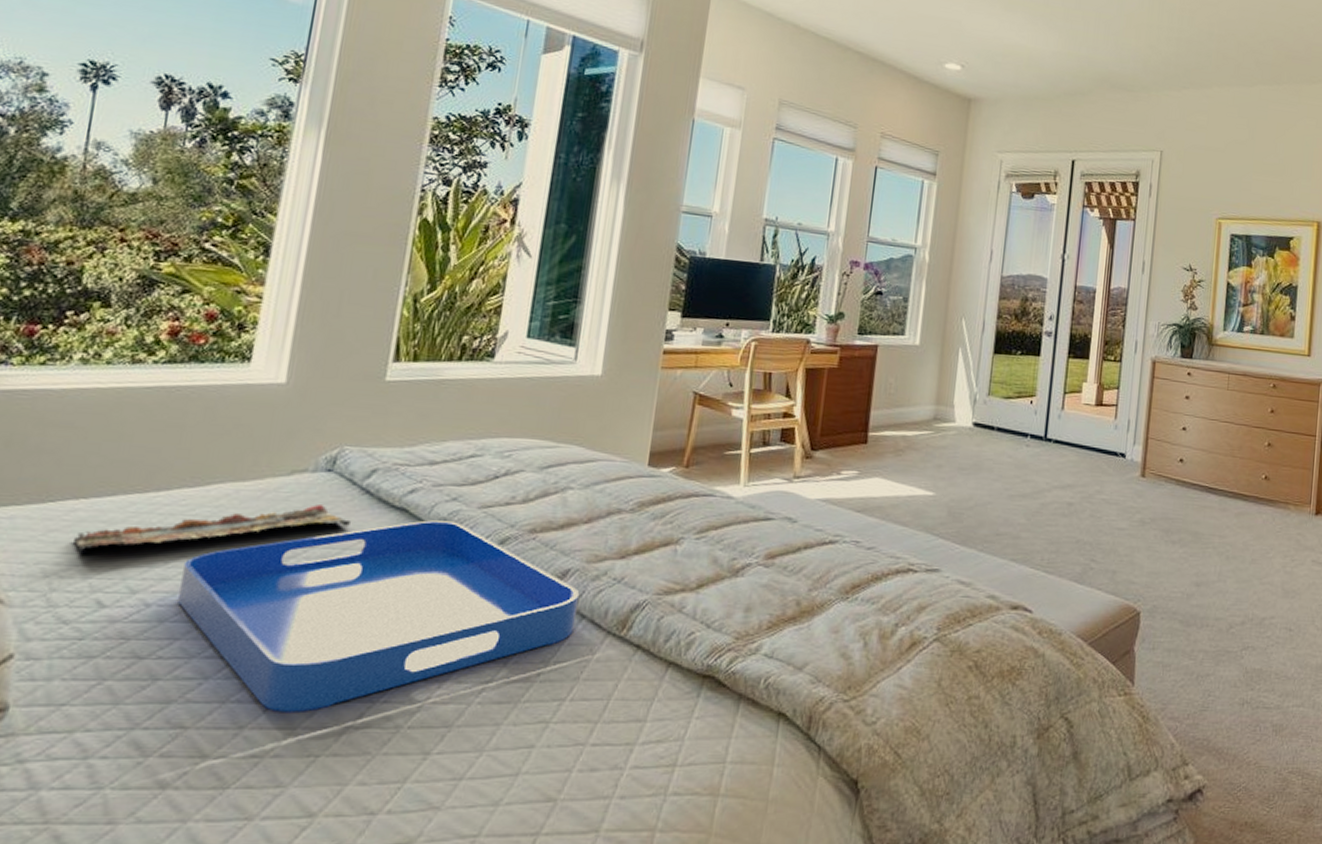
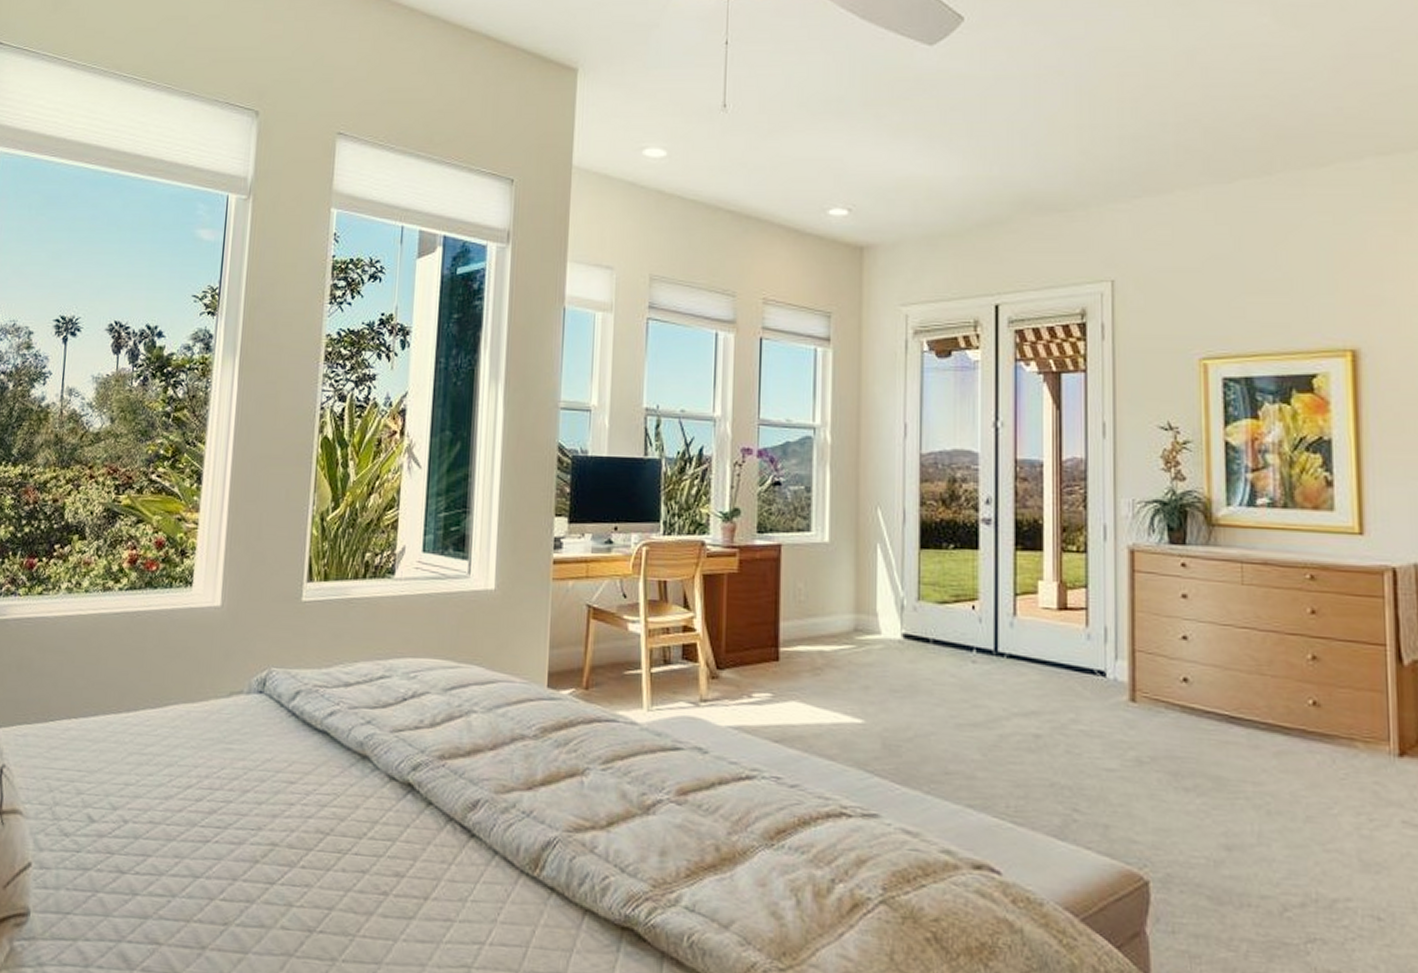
magazine: present [72,505,350,555] -> none [68,726,281,771]
serving tray: present [178,520,580,712] -> none [148,744,491,937]

